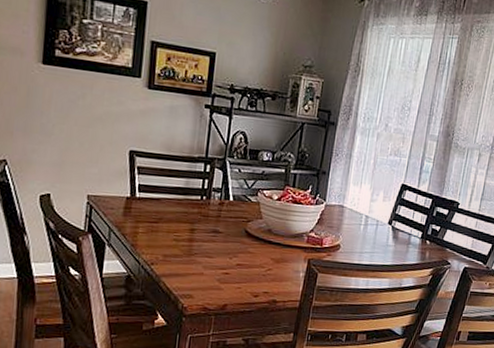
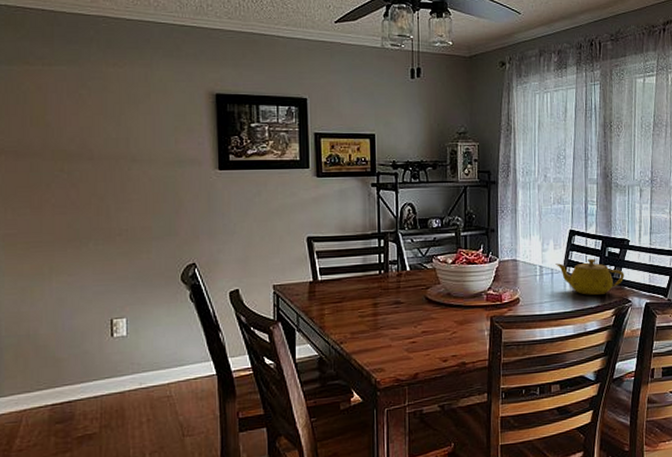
teapot: none [382,215,449,253] -> present [555,258,625,295]

